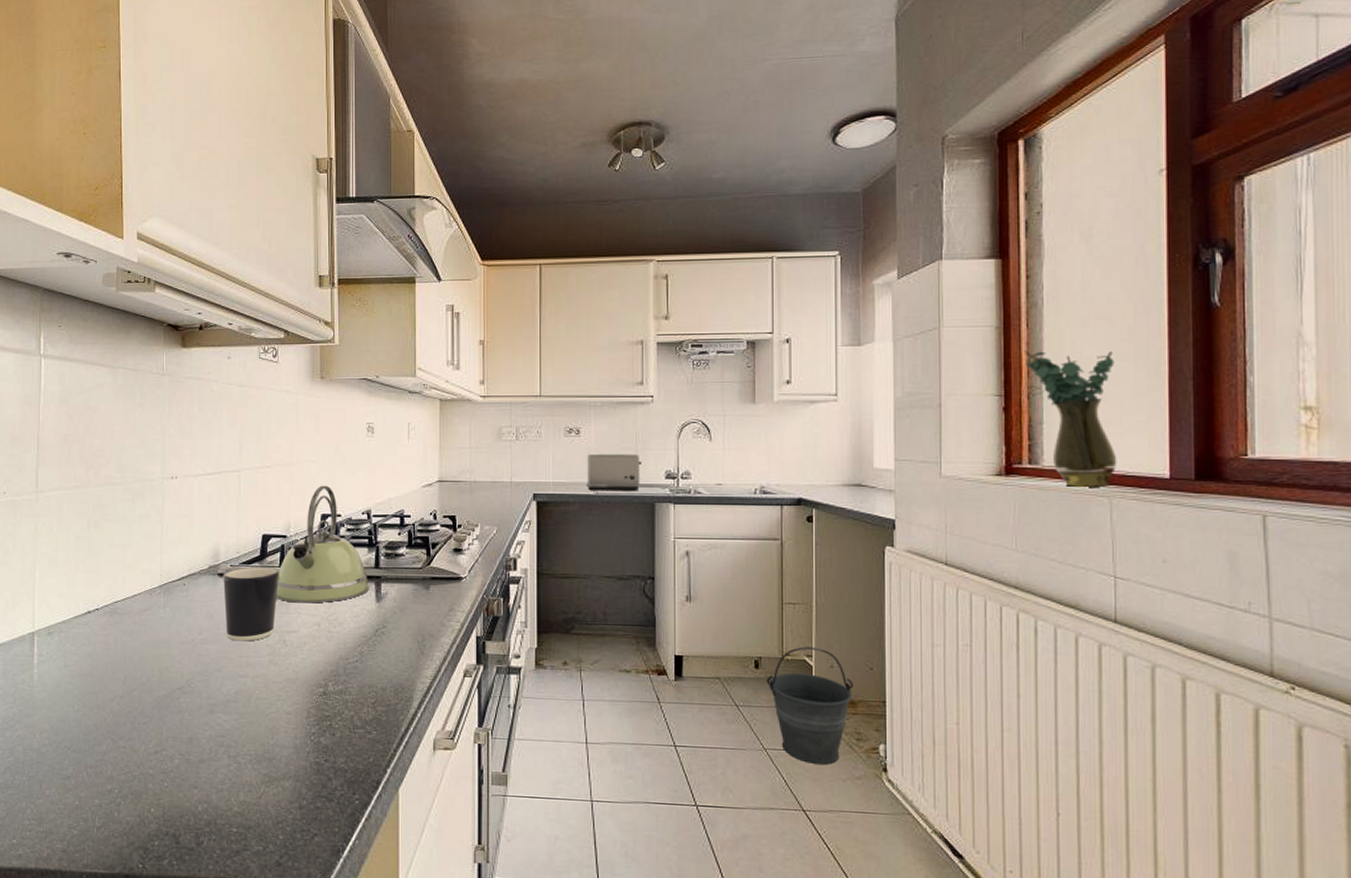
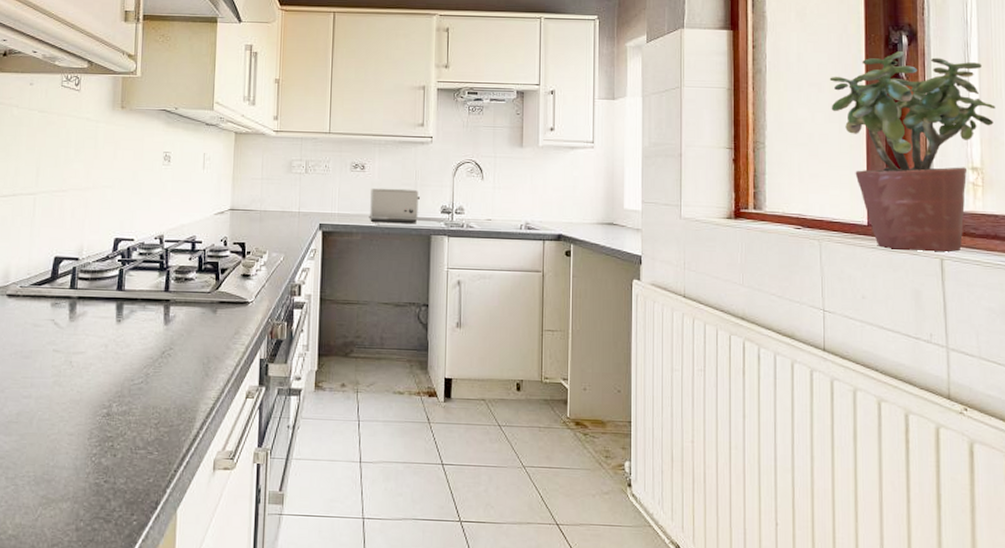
mug: present [223,567,280,642] -> none [11,288,70,362]
kettle: present [276,485,370,603] -> none [64,210,159,325]
bucket: present [766,647,853,764] -> none [526,371,603,481]
vase: present [1024,350,1117,487] -> none [750,109,826,231]
potted plant: none [1122,273,1337,508] -> present [829,51,996,252]

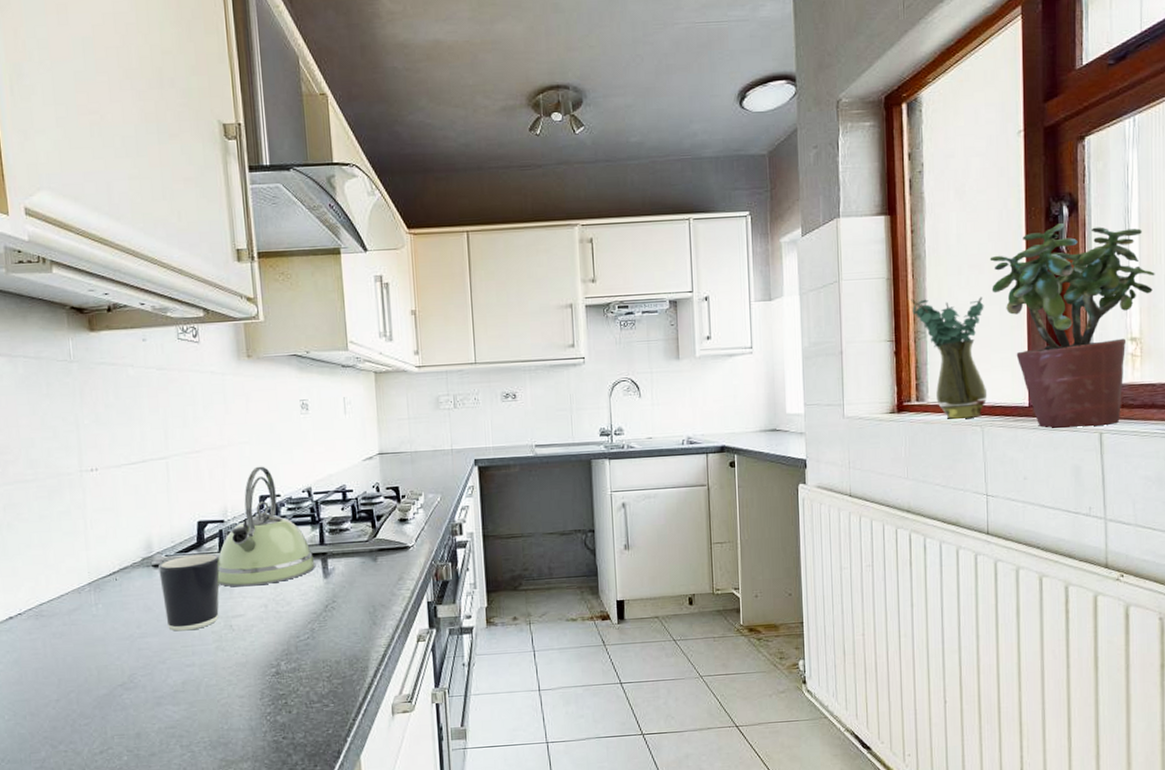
mug: none [11,288,70,362] -> present [159,553,220,632]
kettle: none [64,210,159,325] -> present [217,466,316,587]
toaster: present [369,188,420,224] -> none [525,414,576,453]
vase: none [750,109,826,231] -> present [910,297,988,419]

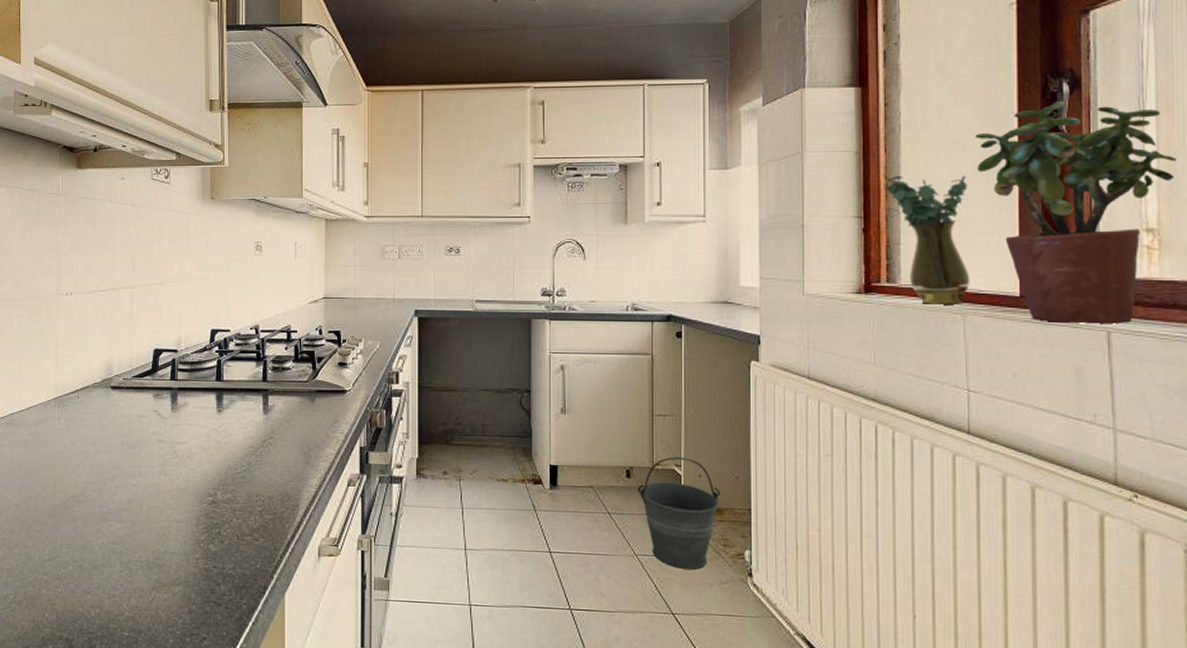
mug: present [159,553,220,632] -> none [116,380,171,452]
kettle: present [217,466,316,587] -> none [167,301,258,415]
bucket: none [700,580,775,684] -> present [637,457,720,569]

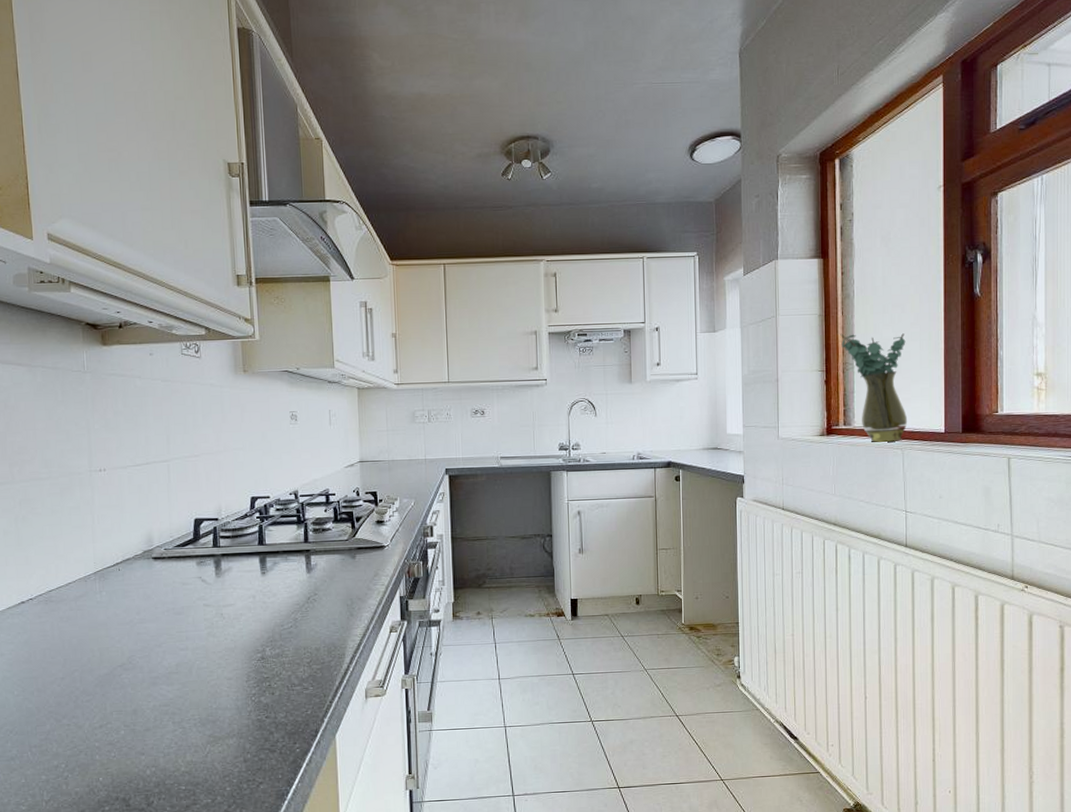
bucket: present [637,457,720,569] -> none [645,583,714,678]
potted plant: present [975,101,1177,324] -> none [911,269,1059,453]

